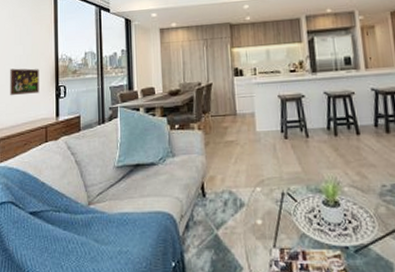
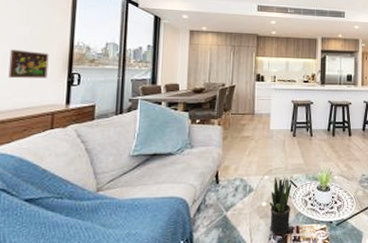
potted plant: none [265,188,294,262] -> present [269,176,292,236]

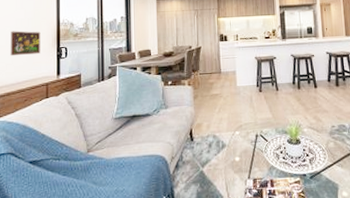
potted plant: present [269,176,292,236] -> none [242,131,264,190]

